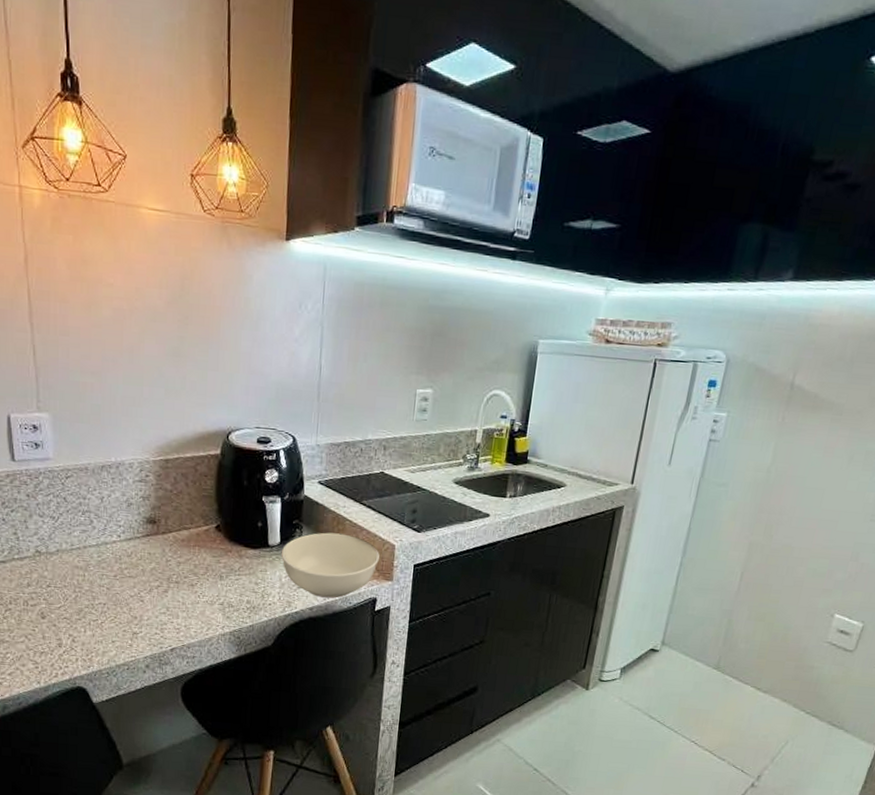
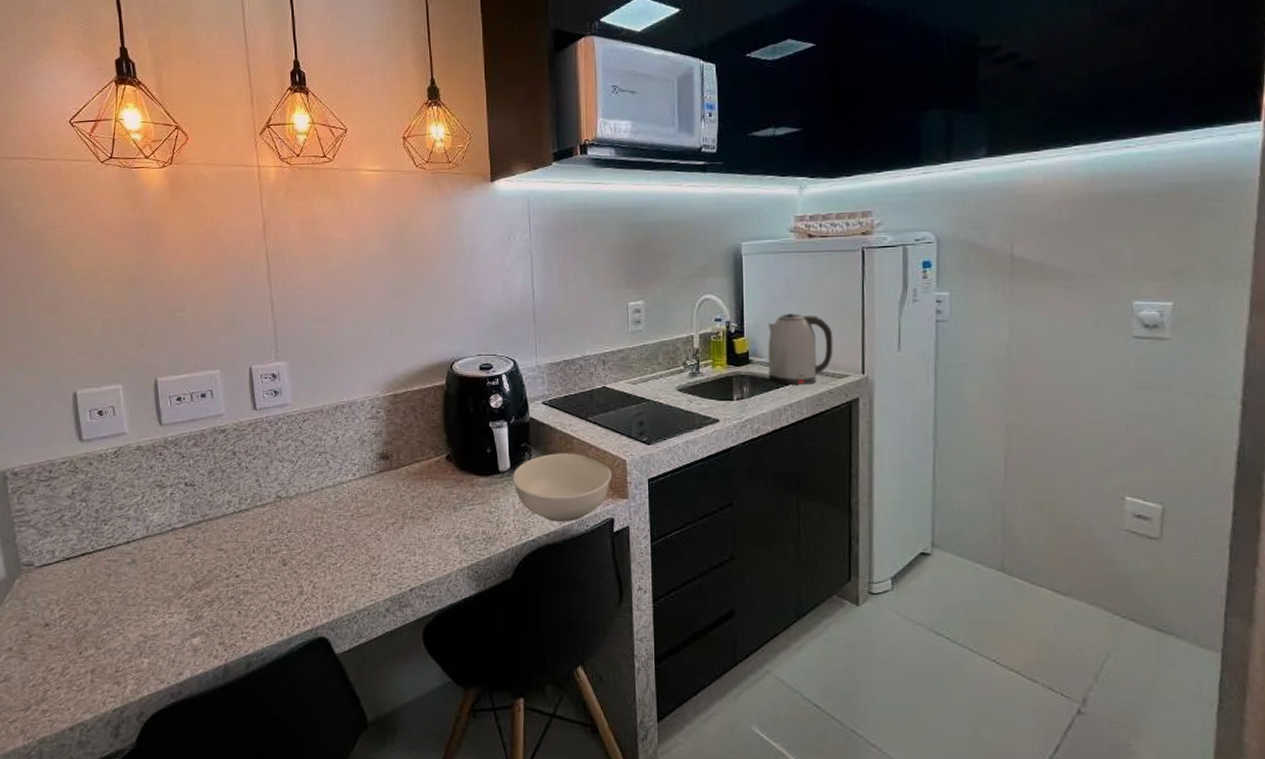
kettle: none [543,417,612,490] -> present [768,313,833,386]

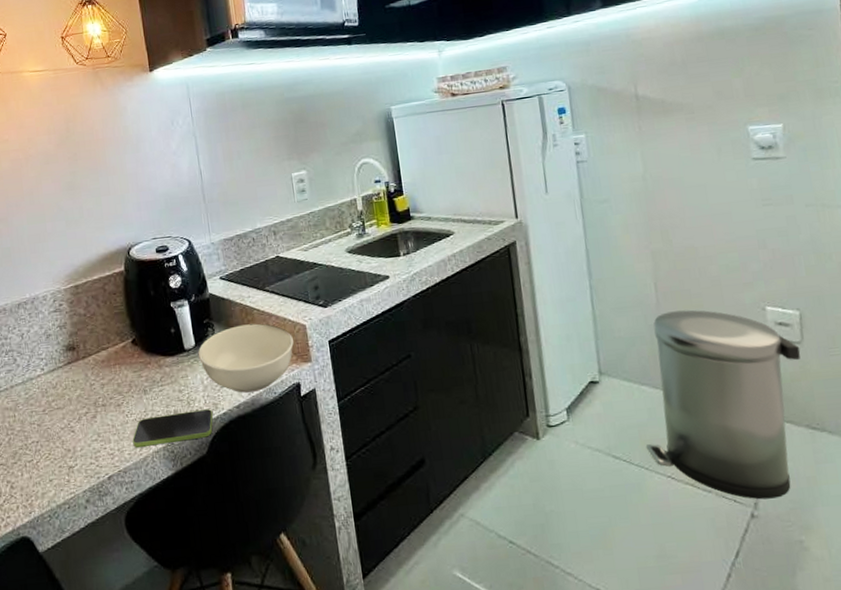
phone: none [438,534,521,564] -> present [132,409,213,447]
kettle: present [768,313,833,386] -> none [424,168,487,236]
pedal bin: none [972,490,1157,697] -> present [645,310,801,499]

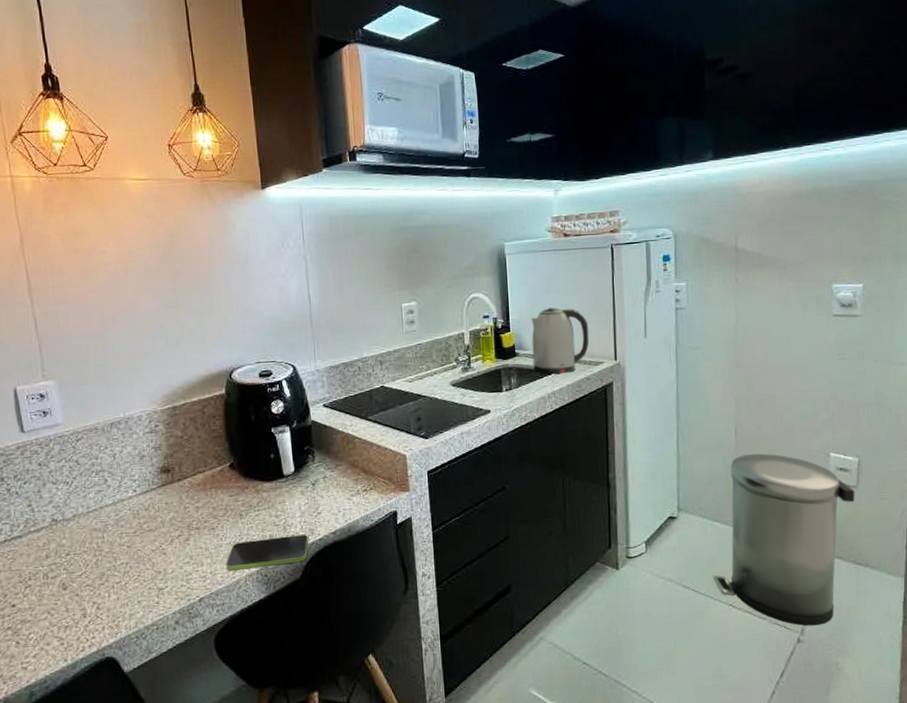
bowl: present [197,323,294,393] -> none [296,452,394,520]
kettle: none [424,168,487,236] -> present [531,307,589,375]

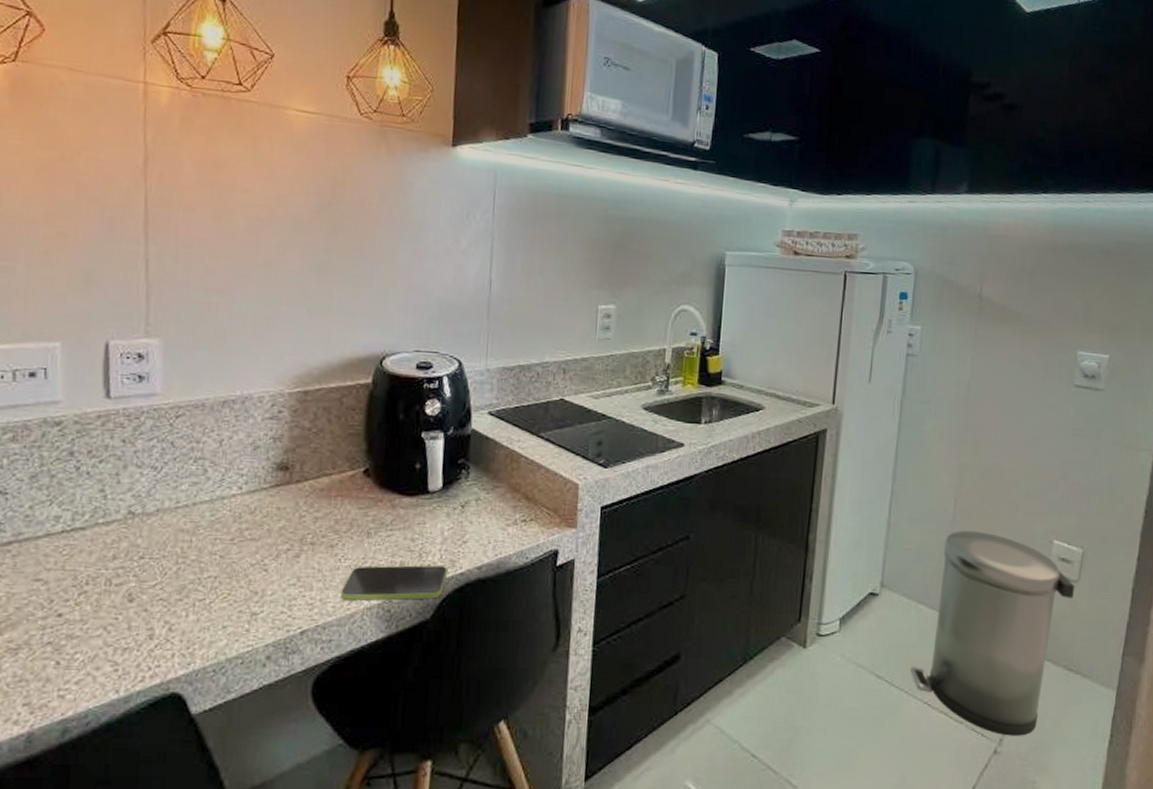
kettle: present [531,307,589,375] -> none [739,333,808,412]

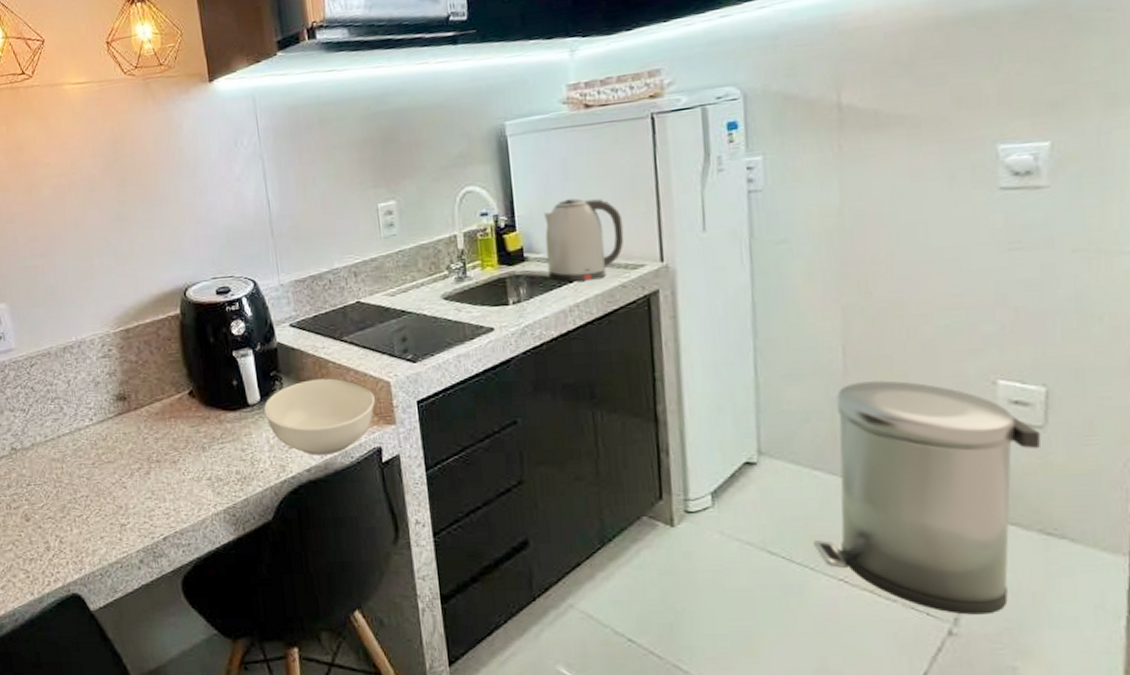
phone: present [340,565,447,601] -> none [189,471,280,508]
bowl: none [443,472,562,553] -> present [263,378,376,456]
kettle: none [739,333,808,412] -> present [544,198,624,282]

